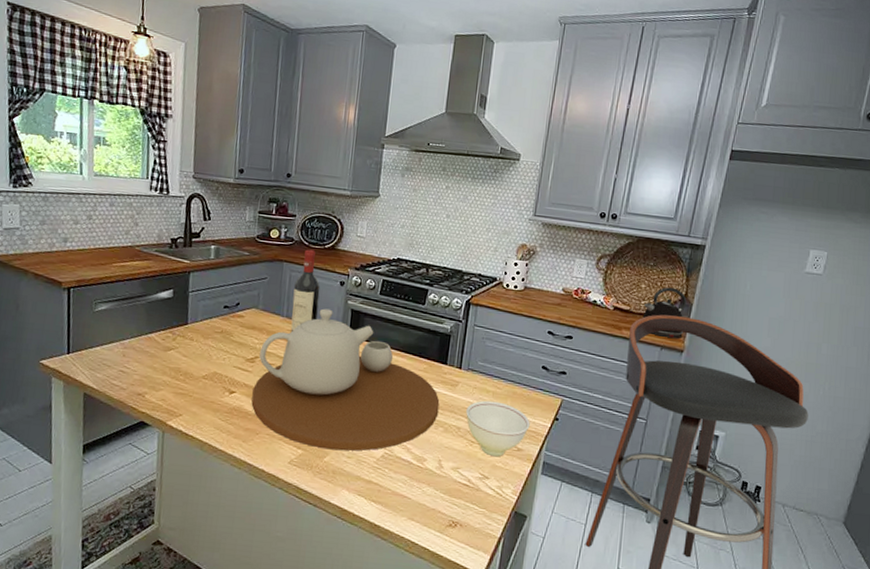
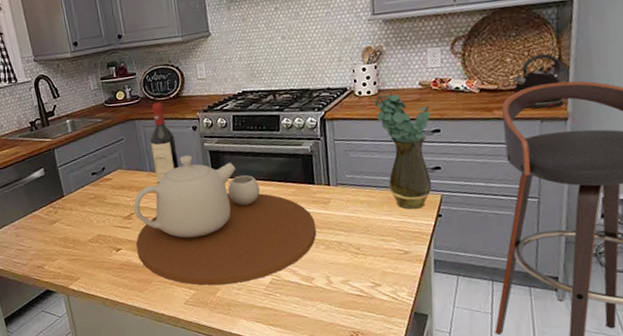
bowl: present [466,400,530,457] -> none [344,210,413,264]
vase: none [515,288,568,409] -> present [374,91,432,209]

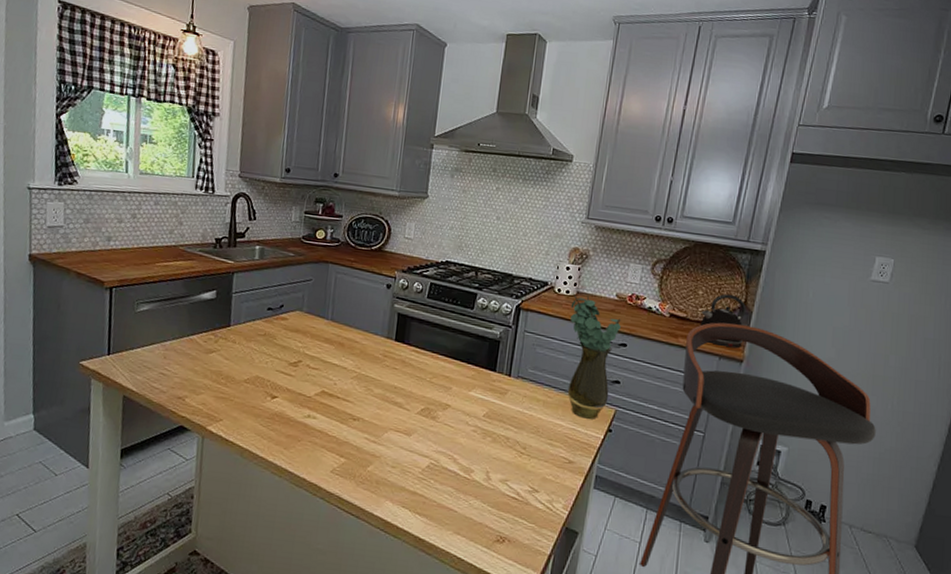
tea set: present [134,155,317,285] -> none [293,312,488,461]
wine bottle: present [150,102,179,185] -> none [335,251,367,336]

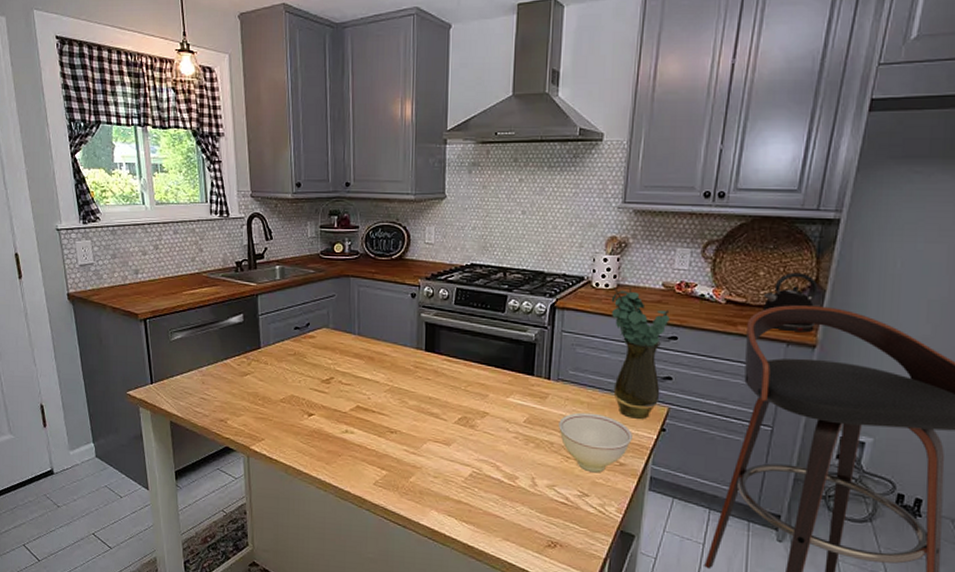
bowl: none [515,409,582,470] -> present [559,412,633,473]

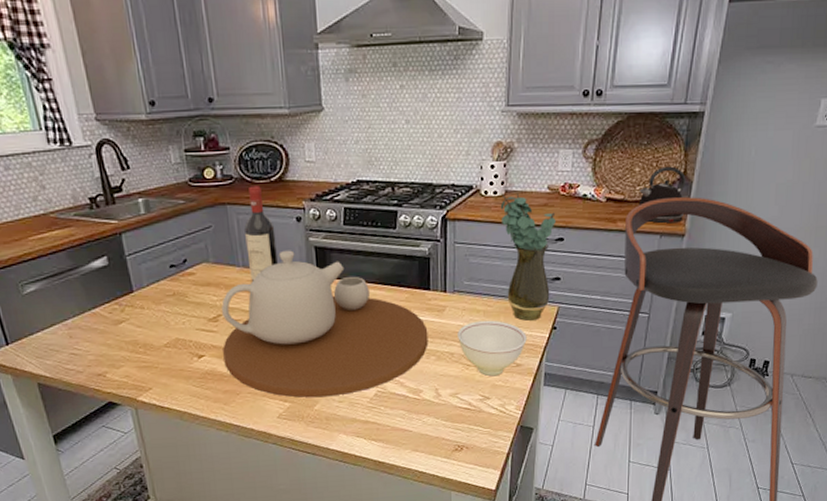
tea set: none [331,323,529,471] -> present [221,250,429,398]
wine bottle: none [363,262,391,351] -> present [244,185,278,283]

